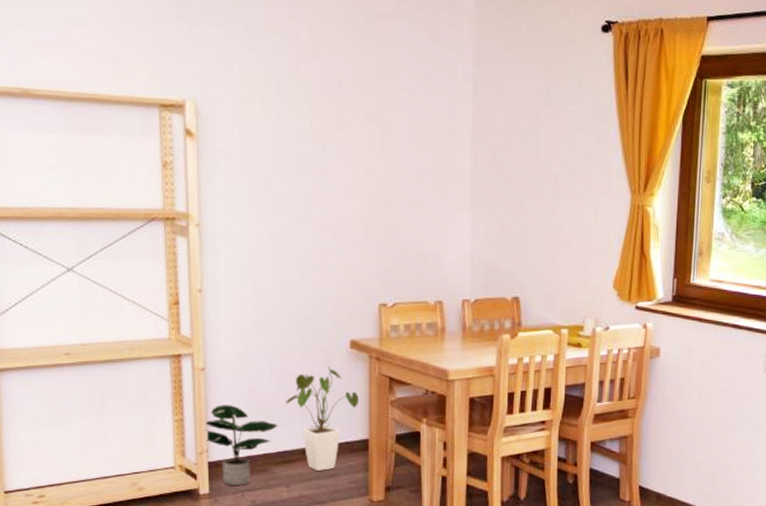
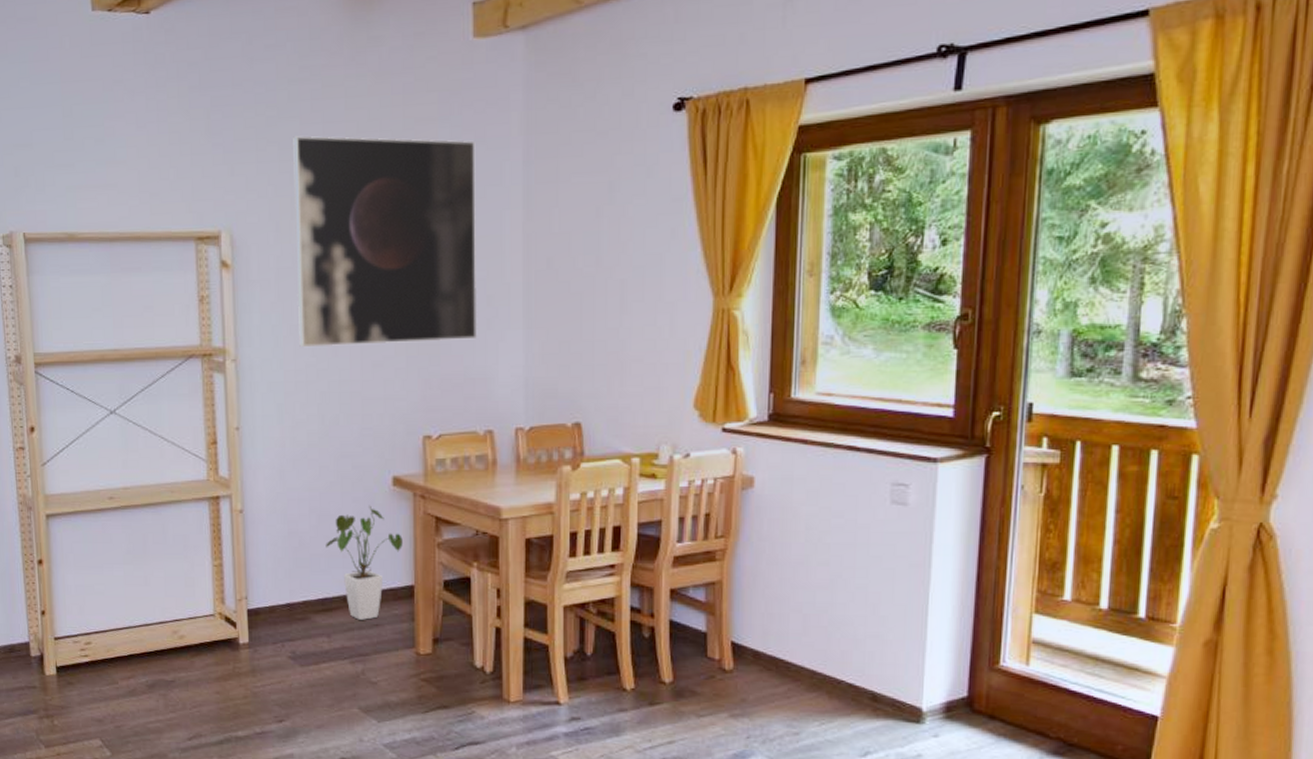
potted plant: present [205,405,278,485] -> none [244,549,318,635]
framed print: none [259,17,431,219] -> present [293,136,478,348]

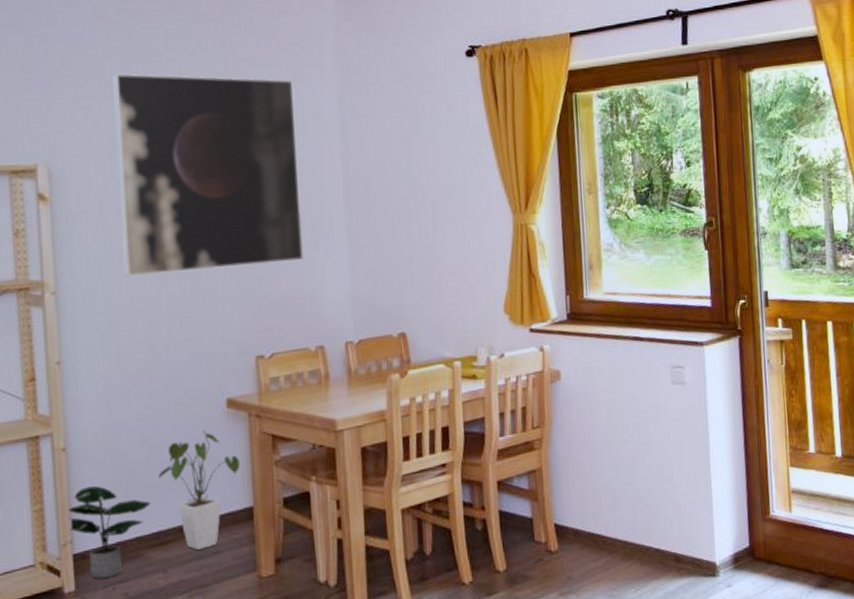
potted plant: none [244,549,318,635] -> present [68,486,151,579]

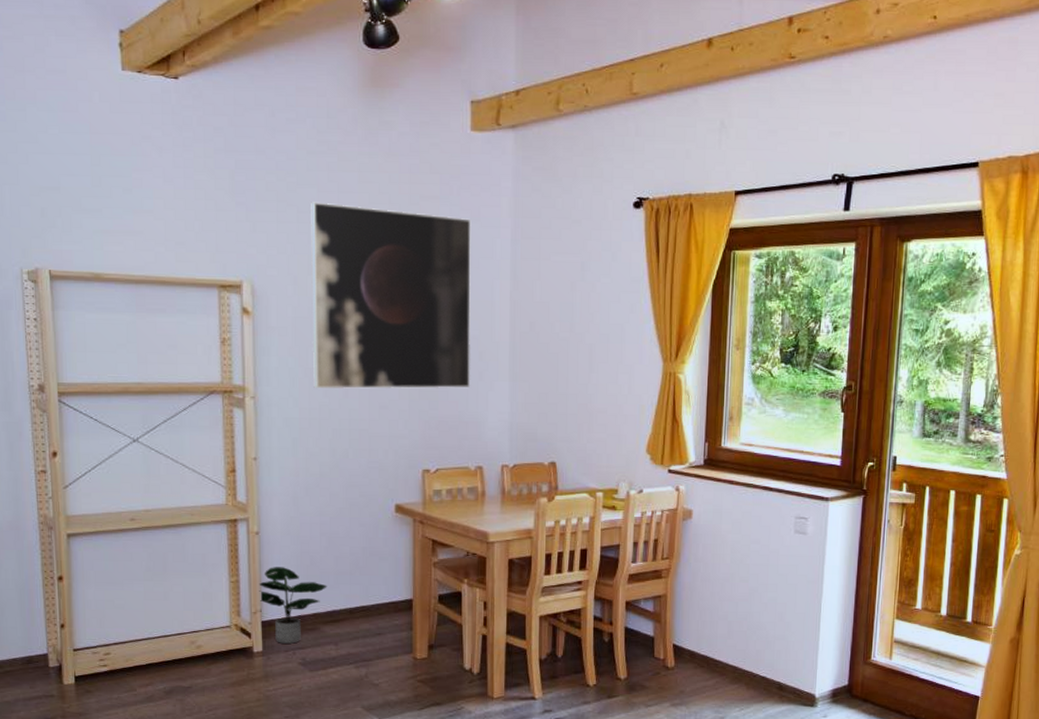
house plant: present [158,429,240,550] -> none [335,529,403,630]

